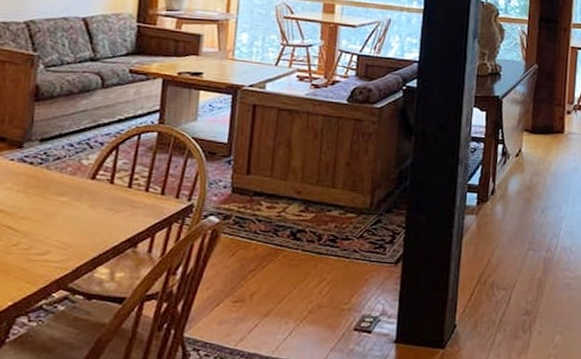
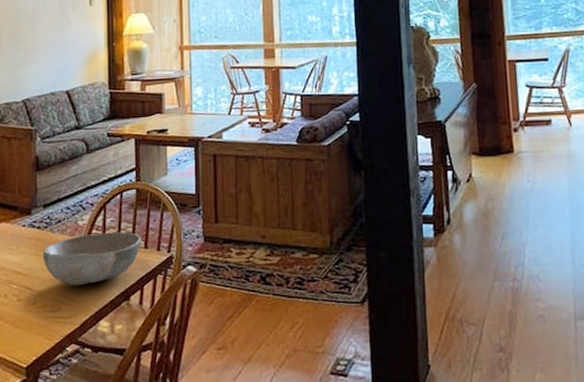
bowl: none [32,174,158,229] -> present [42,231,141,286]

